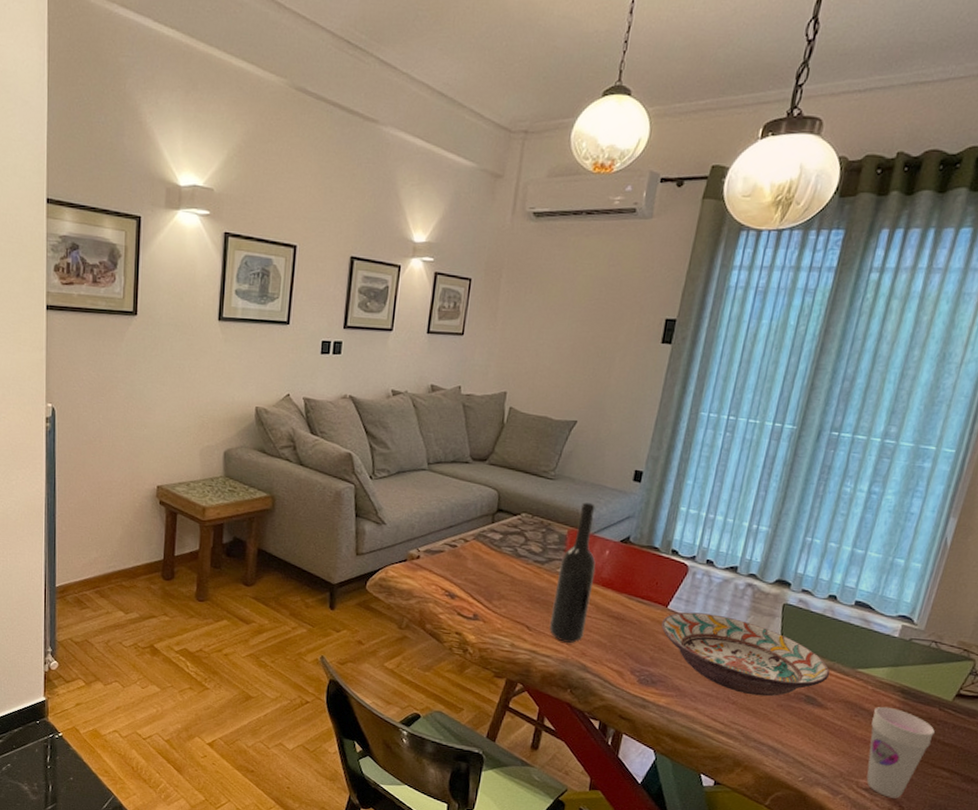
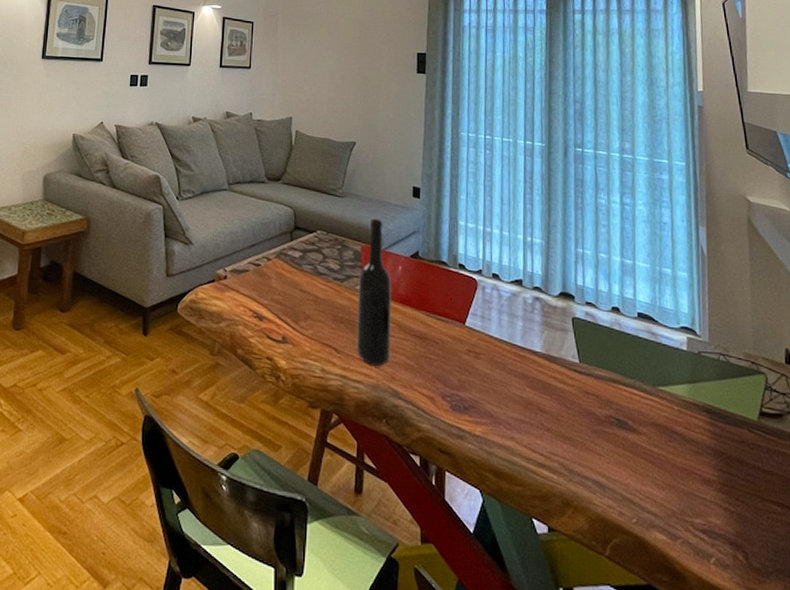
decorative bowl: present [661,612,830,697] -> none [463,328,634,422]
cup: present [866,706,936,799] -> none [685,429,753,542]

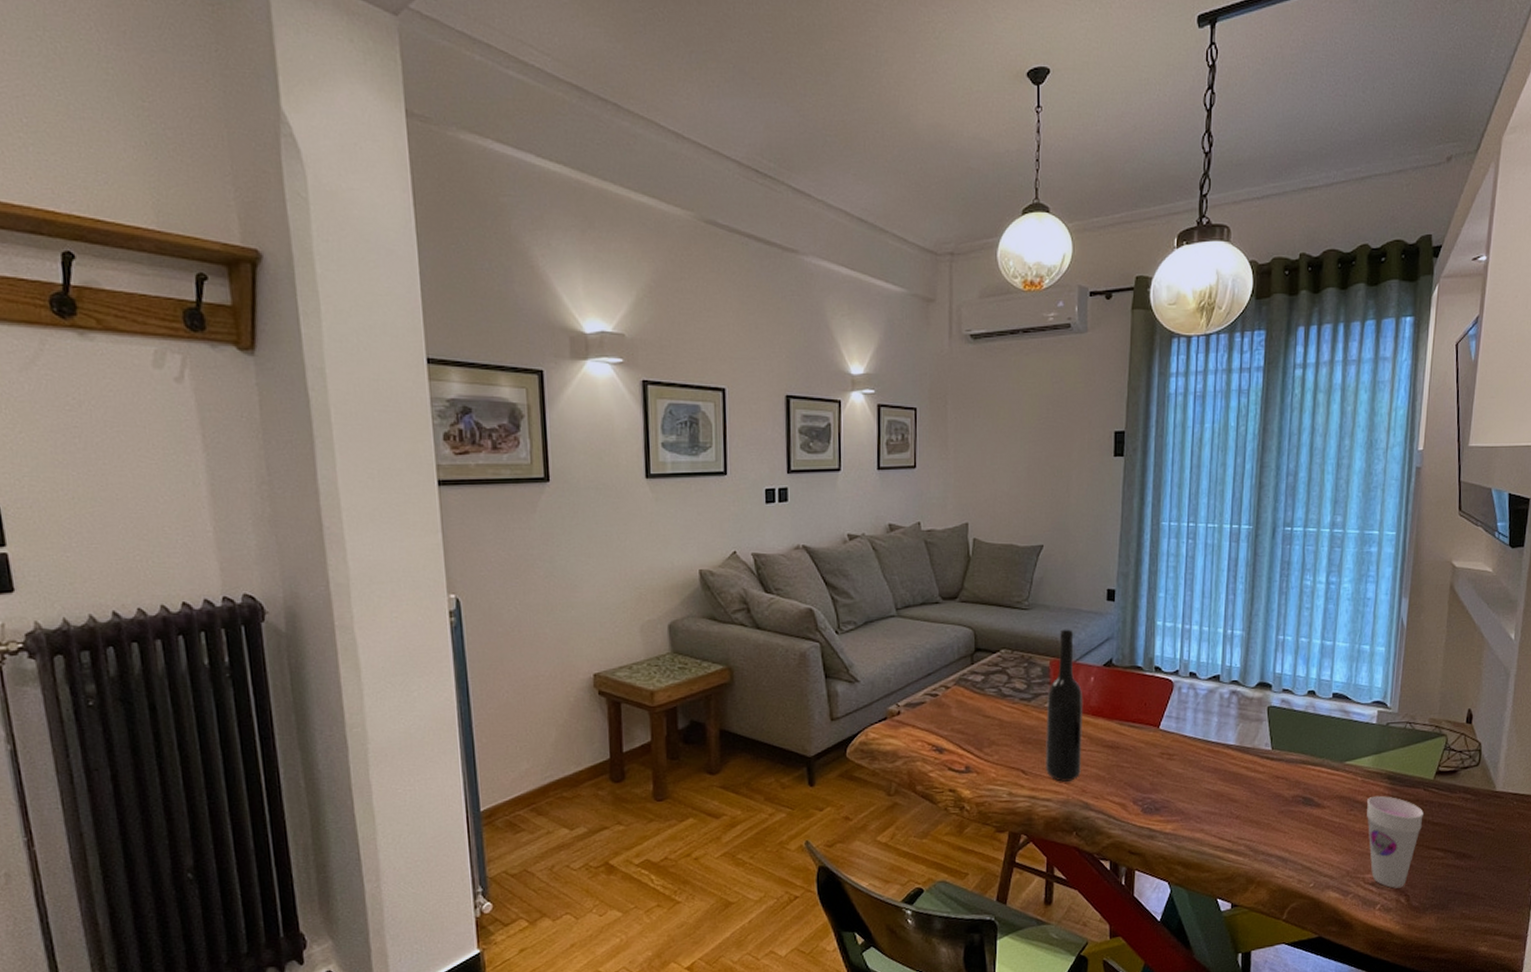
cup: none [685,429,753,542] -> present [1366,795,1425,889]

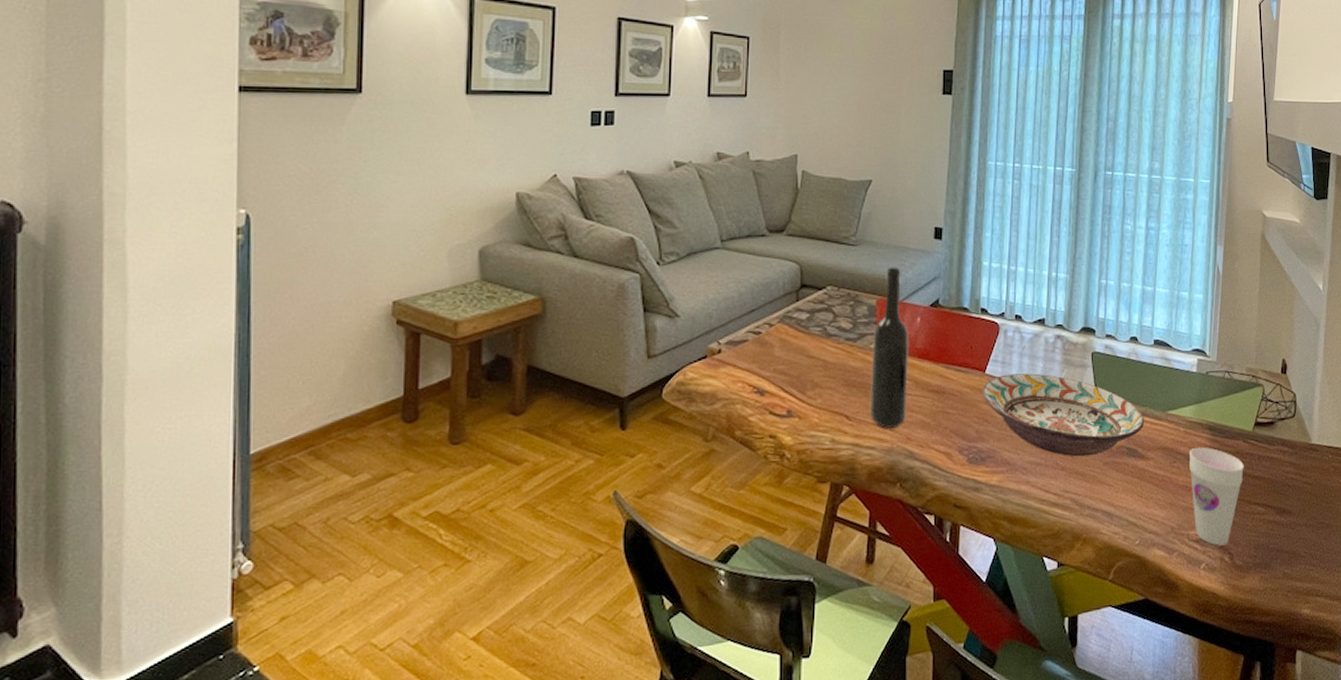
decorative bowl: none [1156,728,1322,806] -> present [982,373,1145,457]

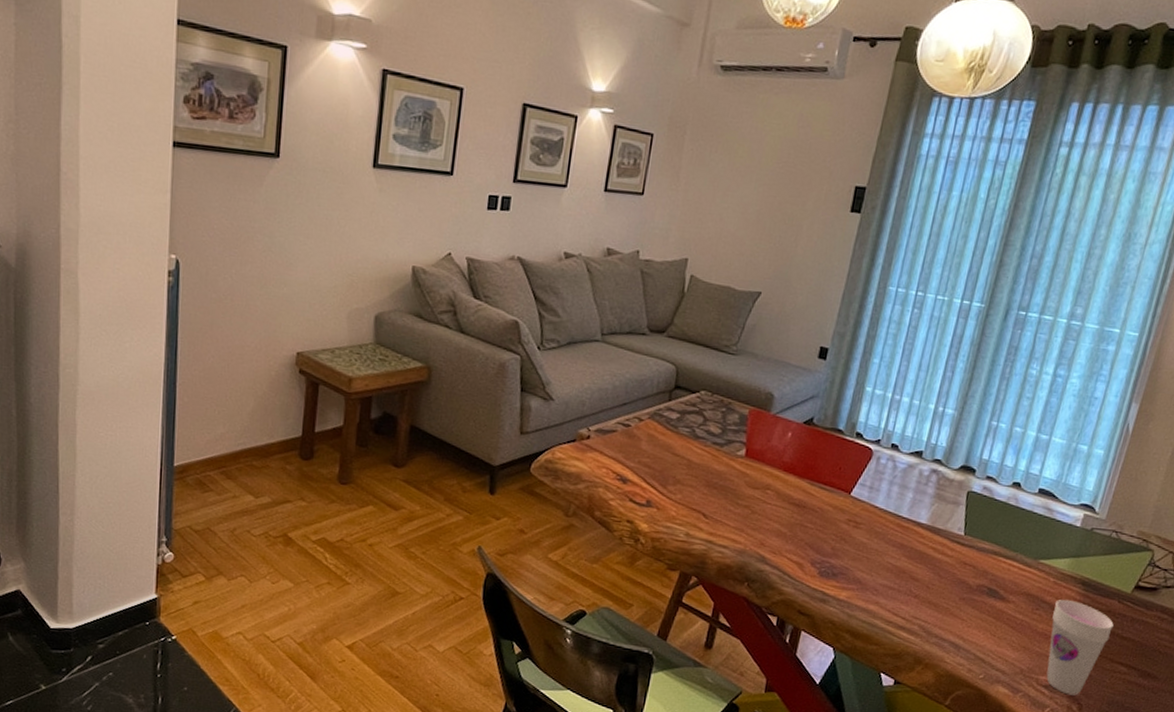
bottle: present [870,267,910,429] -> none [727,380,779,532]
decorative bowl: present [982,373,1145,457] -> none [844,499,1013,590]

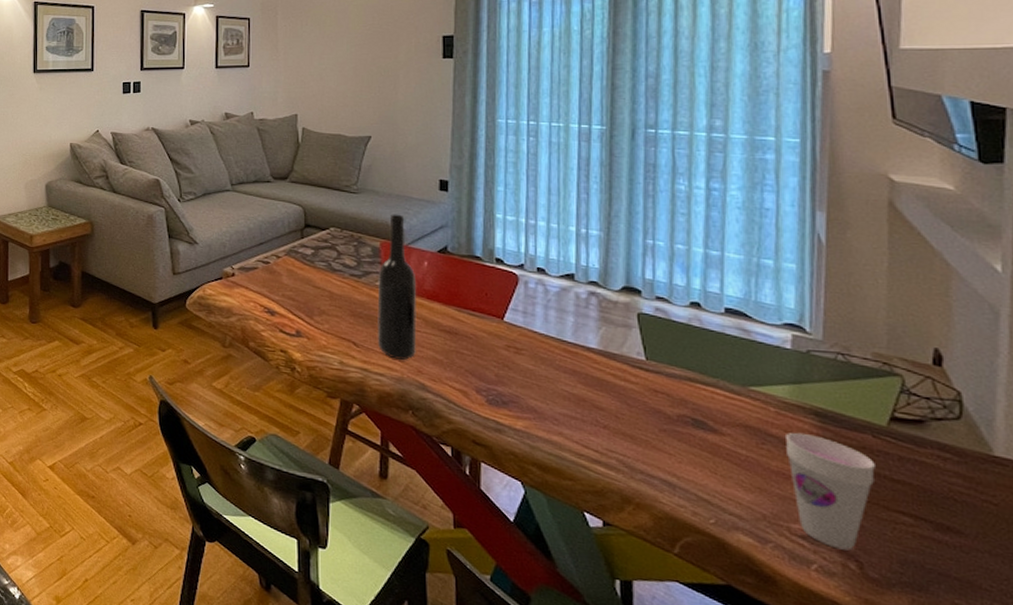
bottle: none [727,380,779,532] -> present [377,214,417,360]

